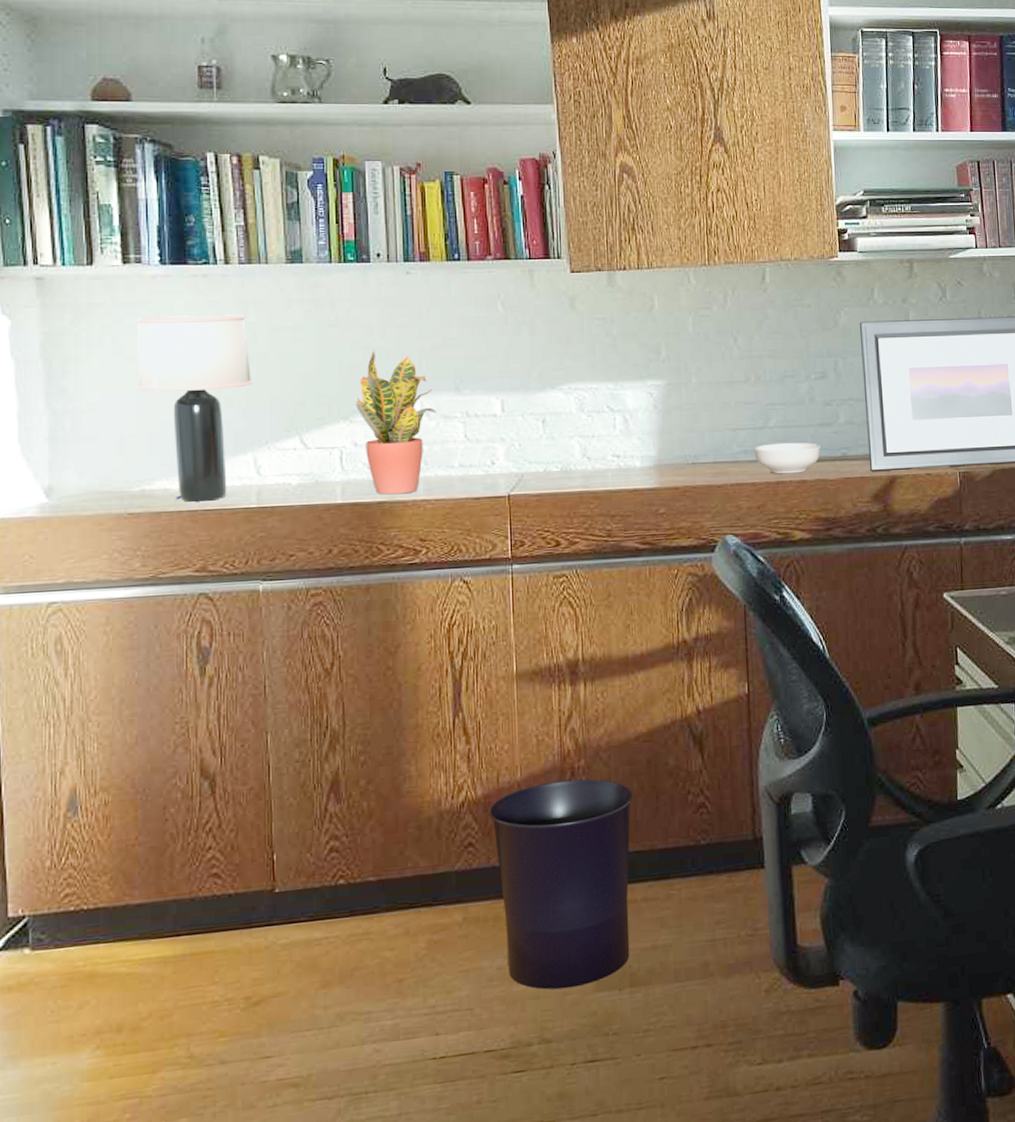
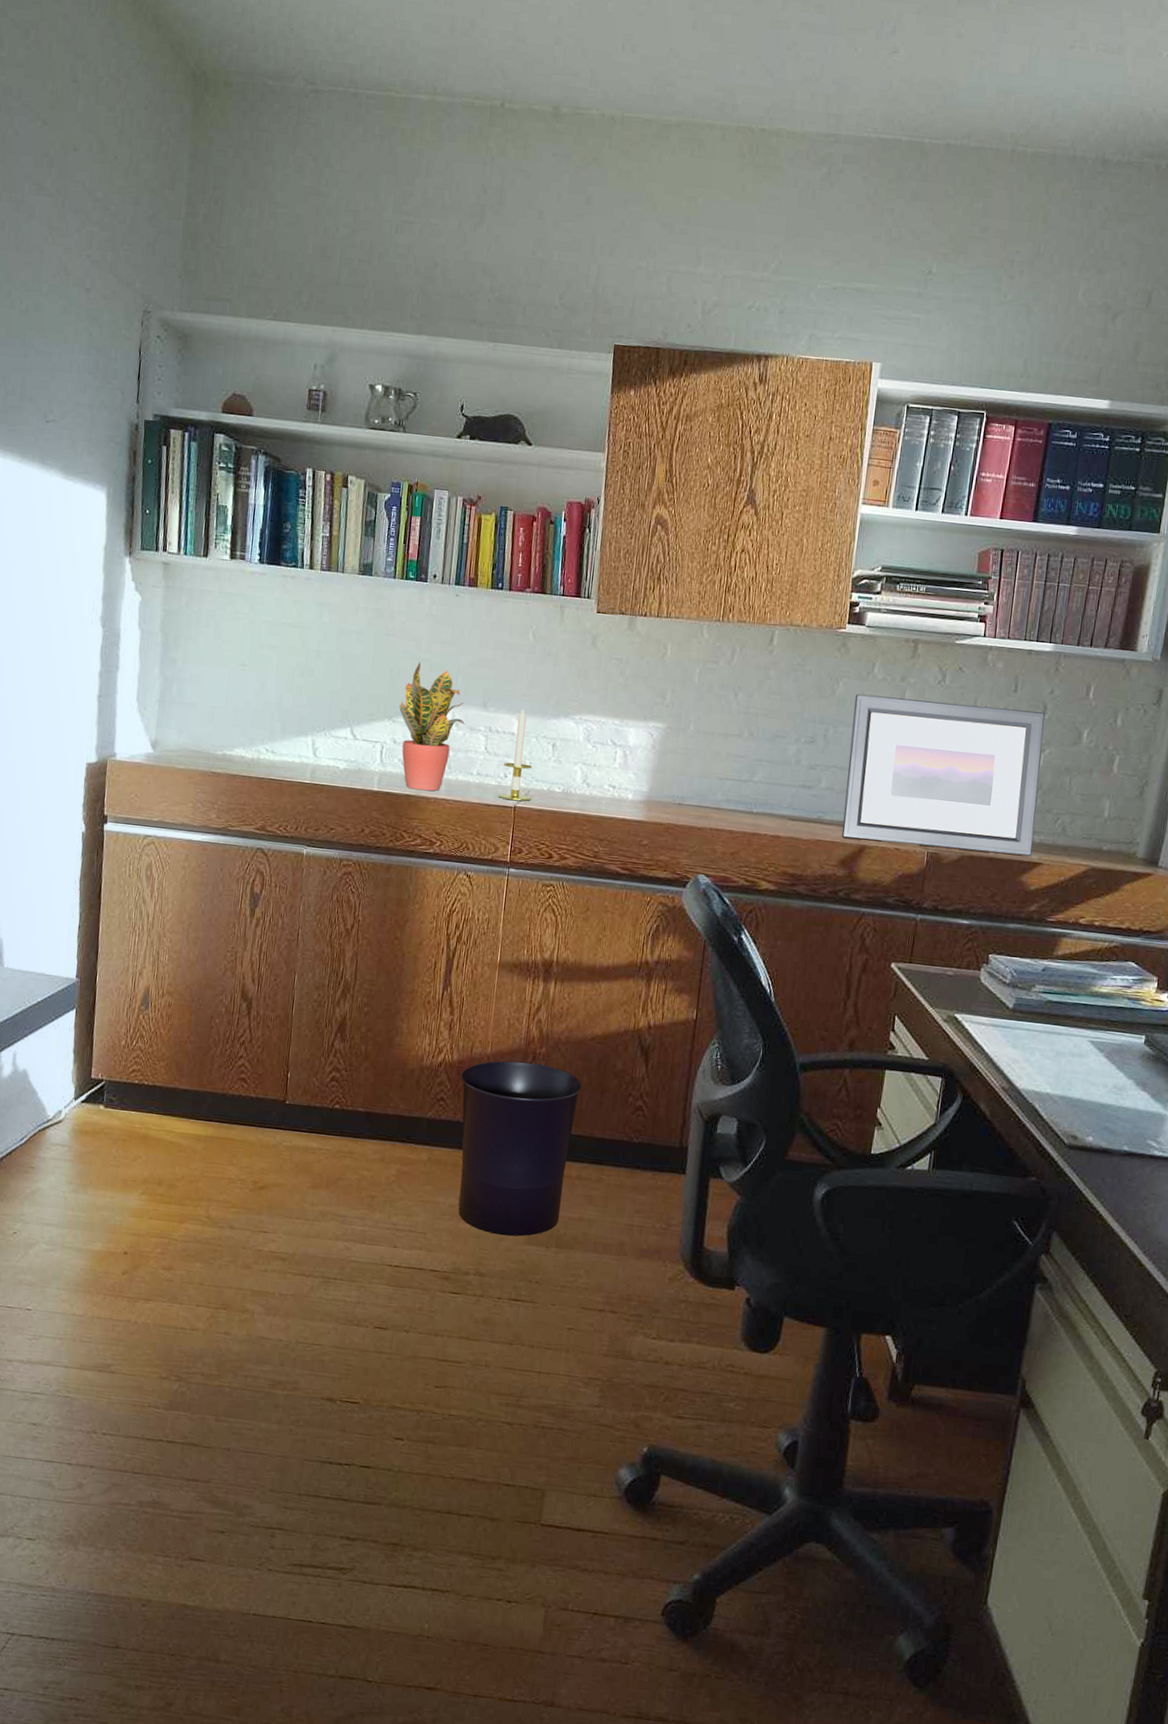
table lamp: present [136,314,253,502] -> none [229,607,320,772]
candle: none [488,385,527,489] -> present [498,707,533,801]
bowl: present [753,442,821,474] -> none [736,796,799,829]

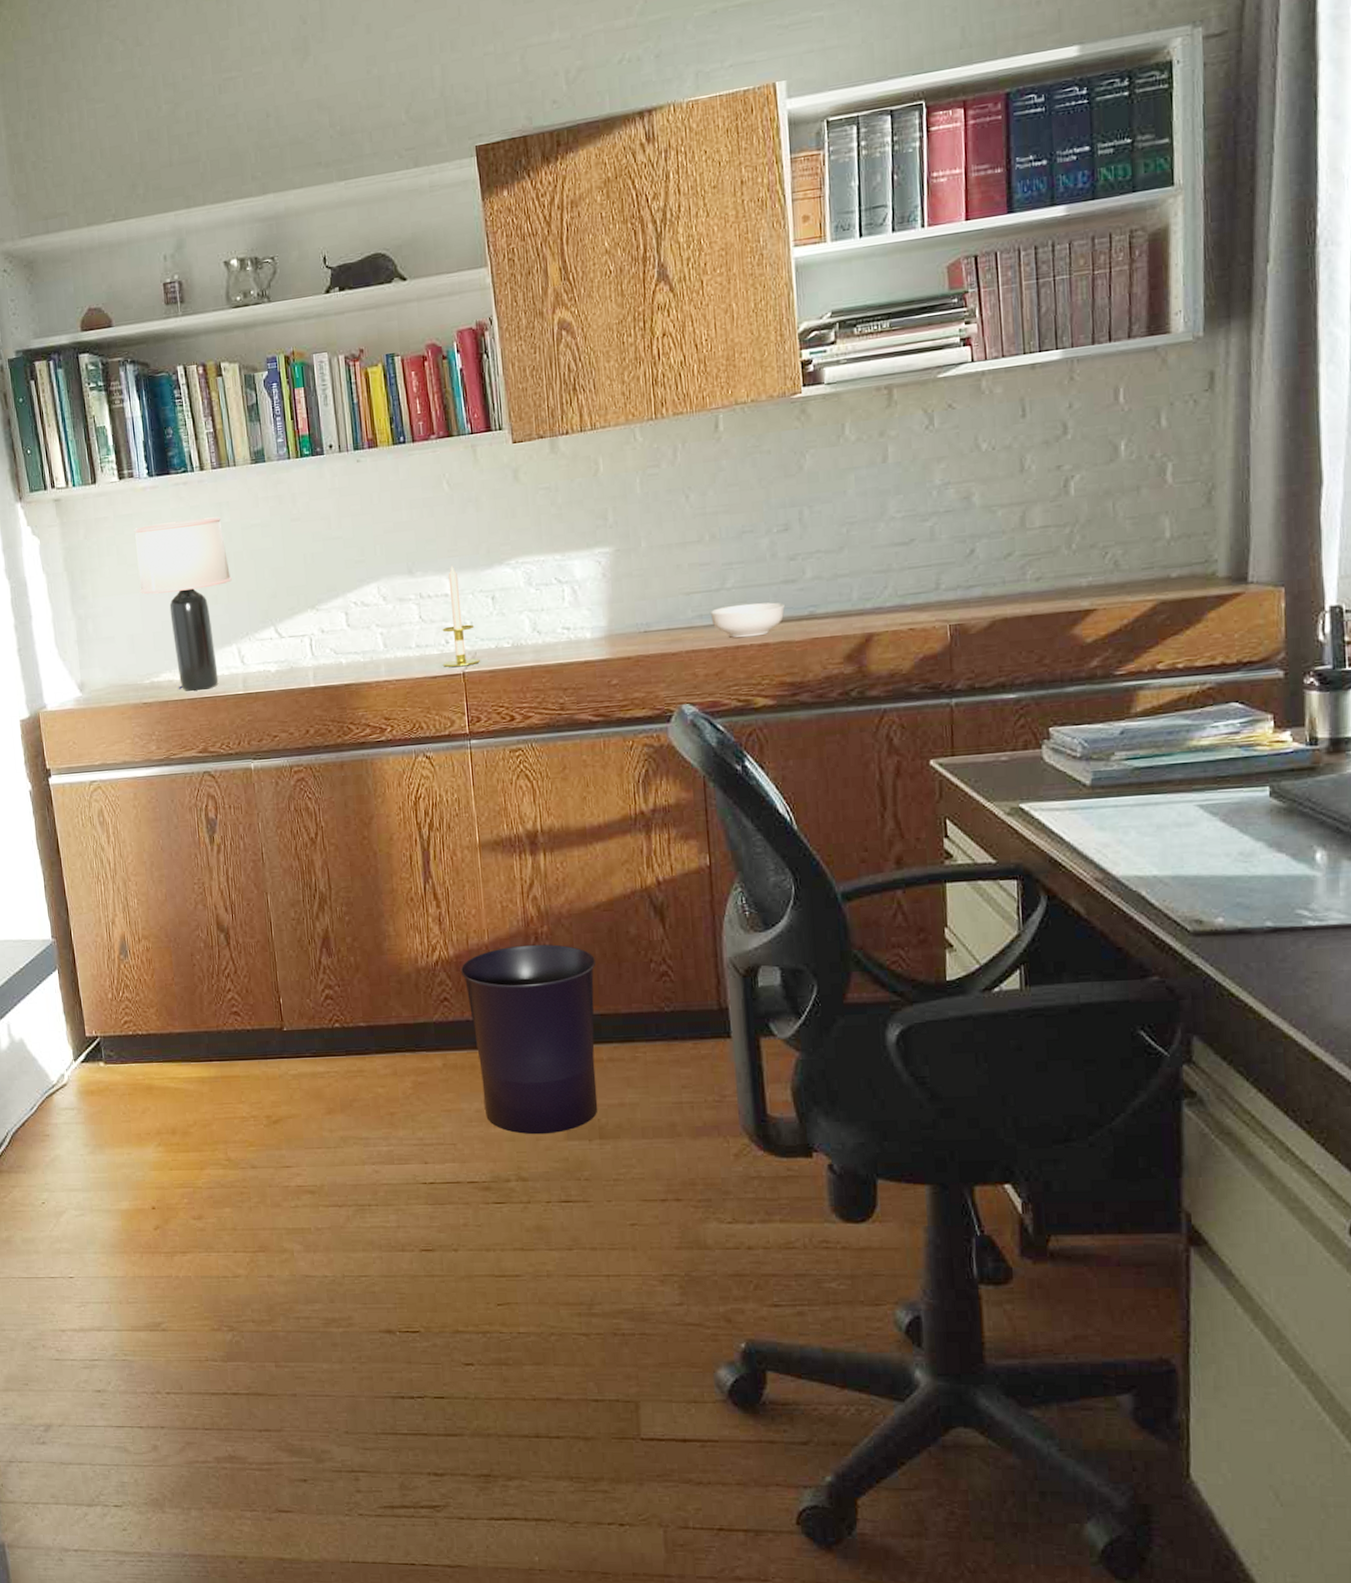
table lamp: none [229,607,320,772] -> present [134,516,232,691]
potted plant: present [399,661,465,792] -> none [320,540,392,678]
bowl: none [736,796,799,829] -> present [709,602,785,638]
picture frame: present [841,693,1045,857] -> none [827,433,1081,629]

